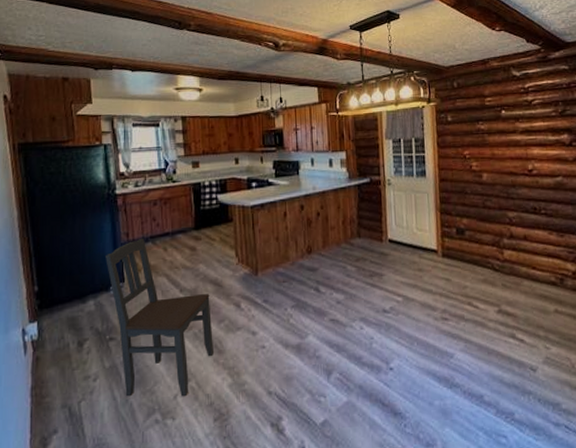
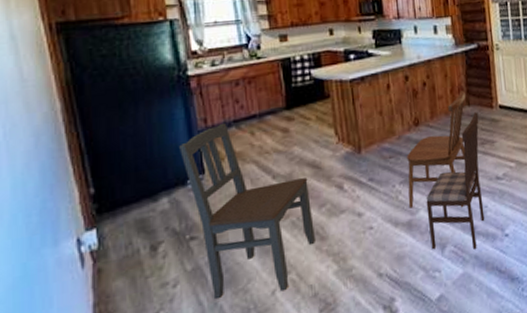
dining chair: none [298,222,356,337] -> present [407,90,466,209]
dining chair: none [315,244,370,379] -> present [426,112,485,250]

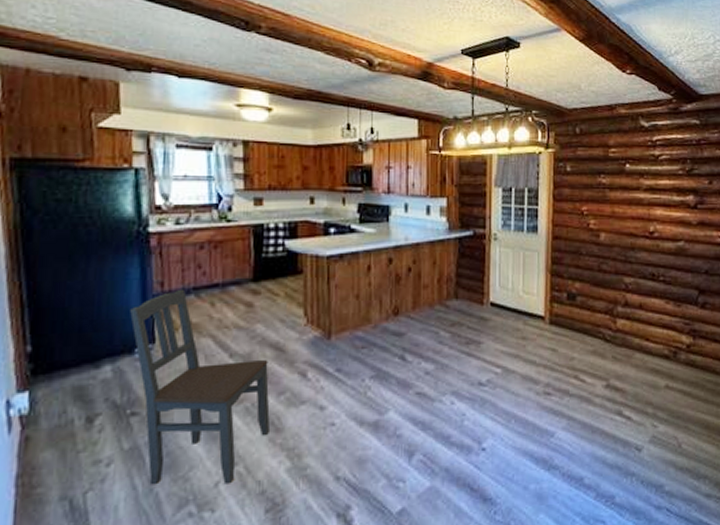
dining chair: present [407,90,466,209] -> none [377,281,454,413]
dining chair: present [426,112,485,250] -> none [397,307,466,461]

